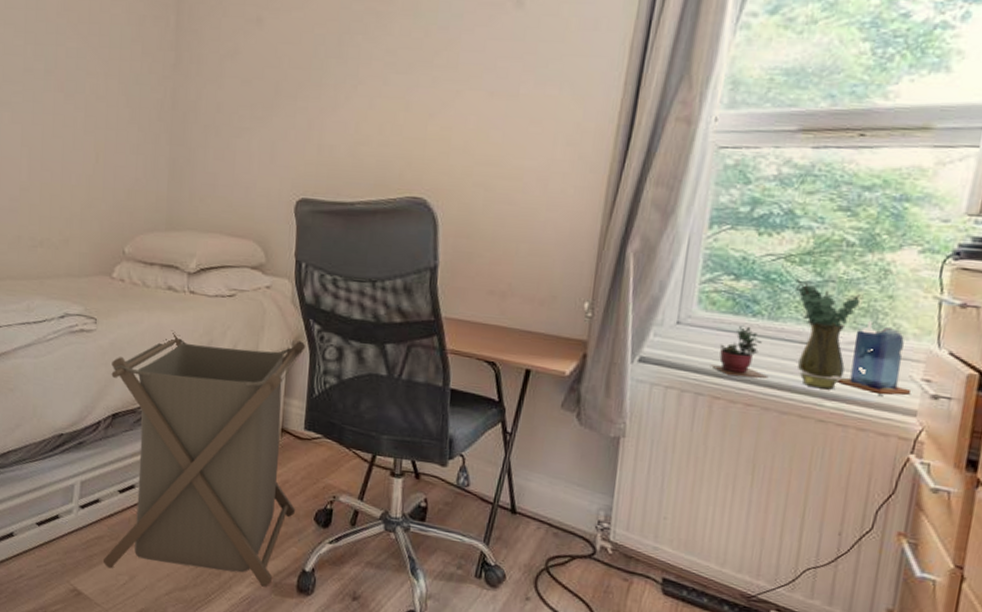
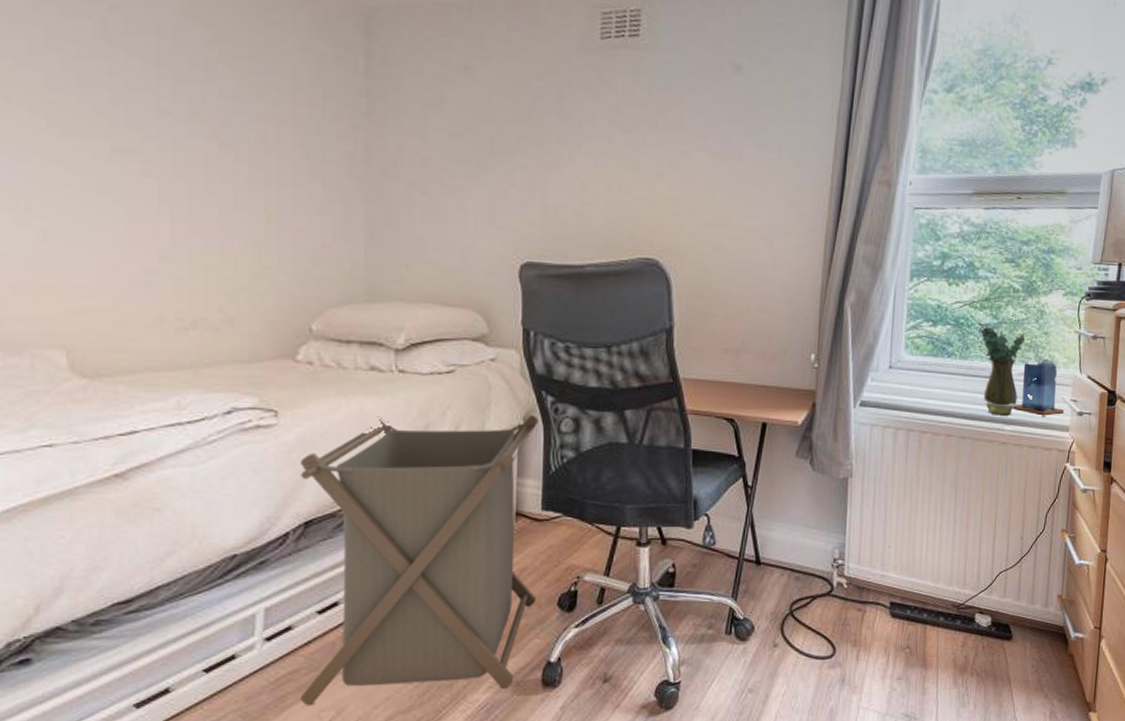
succulent plant: present [710,325,769,378] -> none [917,366,963,411]

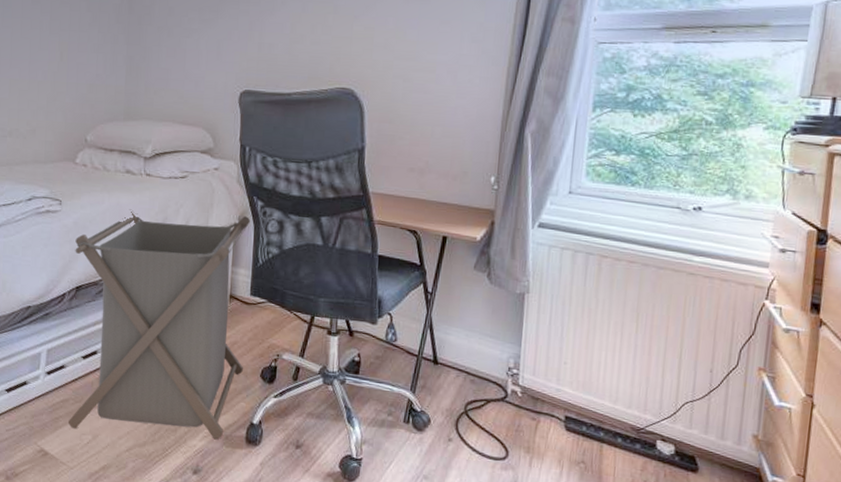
vase: present [978,321,1026,416] -> none [666,152,719,247]
candle: present [1013,355,1065,416] -> none [703,188,764,251]

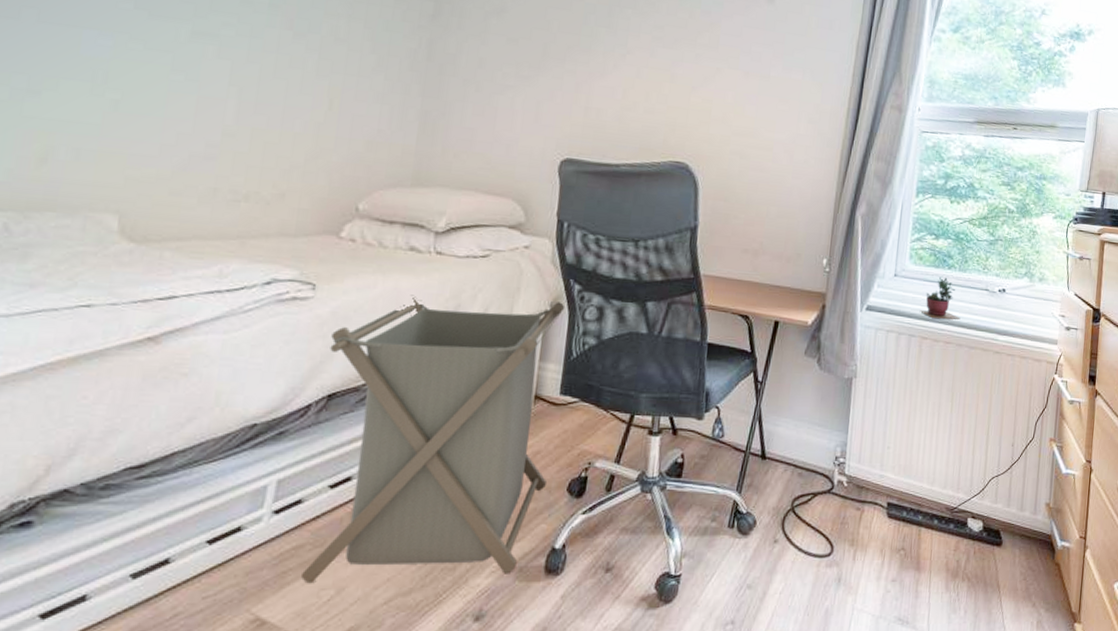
succulent plant: none [598,194,647,239] -> present [919,276,961,320]

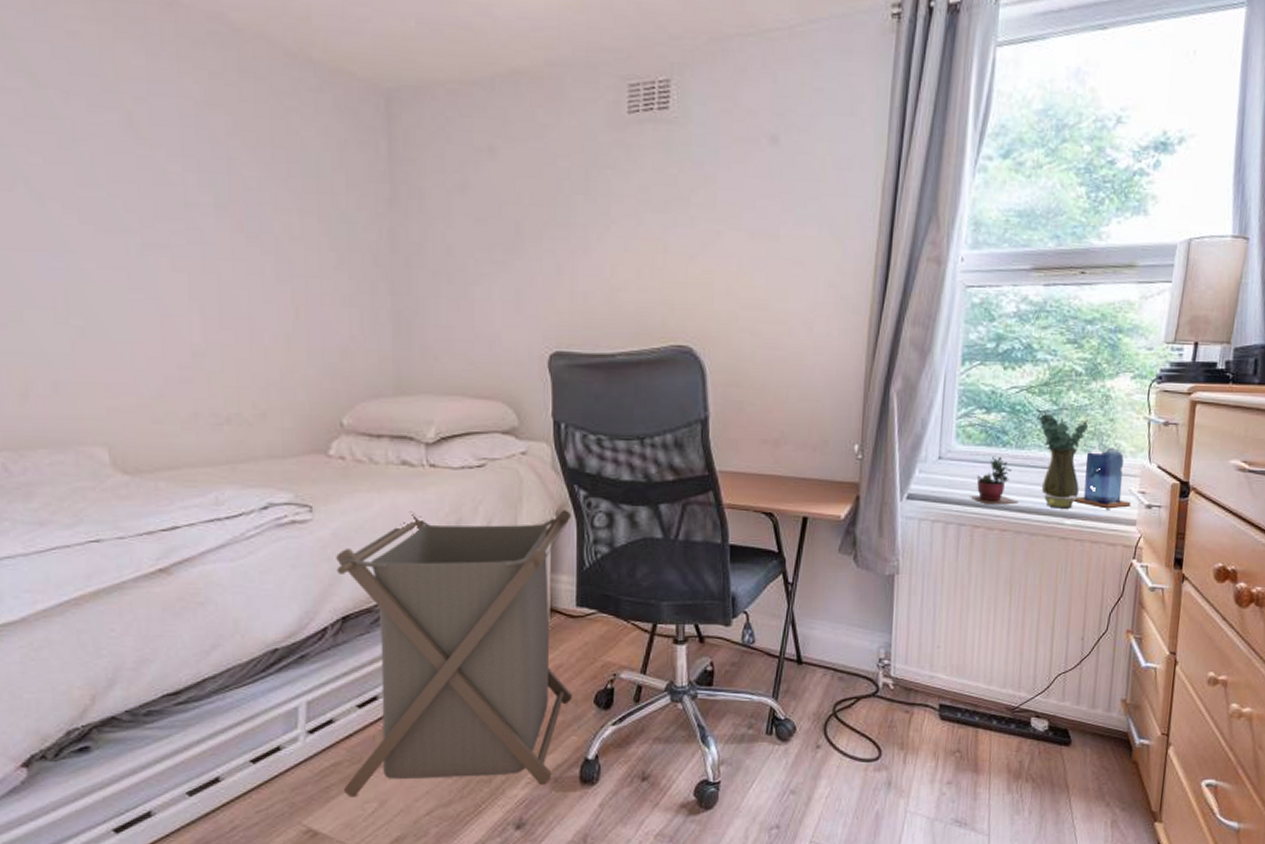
vase: none [977,237,1019,327] -> present [1036,407,1089,509]
candle: none [1006,271,1054,329] -> present [1074,443,1131,509]

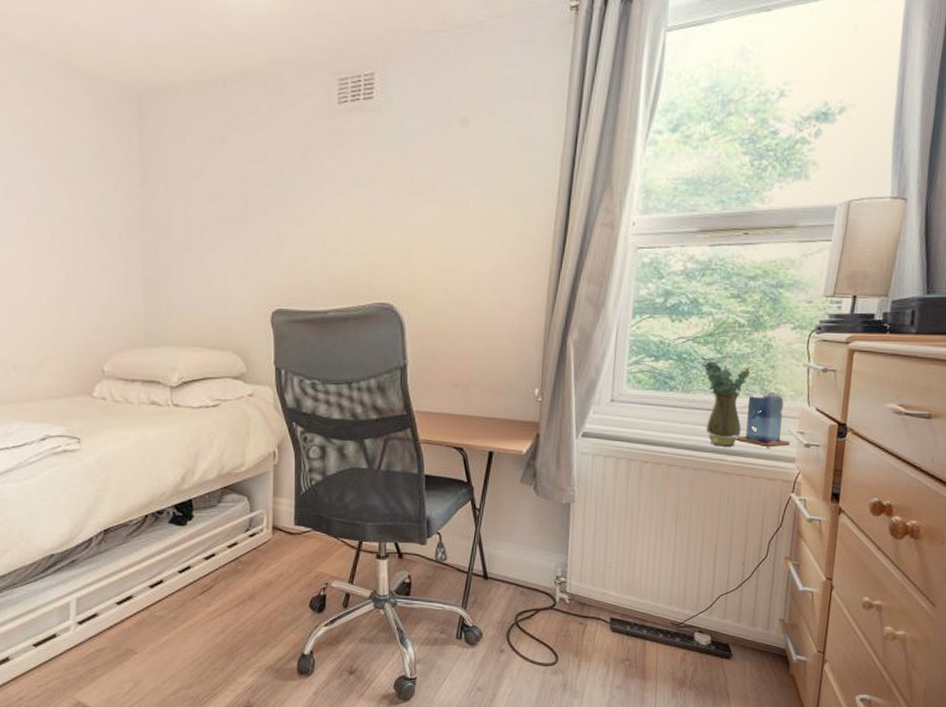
laundry basket: present [336,510,572,798] -> none [99,443,291,678]
succulent plant: present [969,456,1019,504] -> none [639,399,685,442]

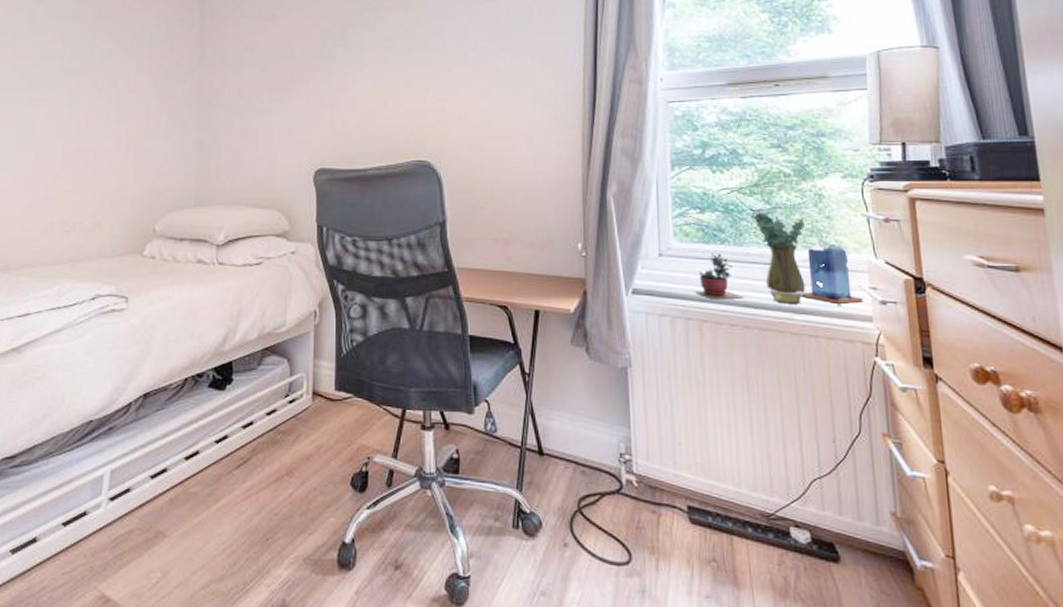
succulent plant: none [639,399,685,442] -> present [693,253,744,299]

